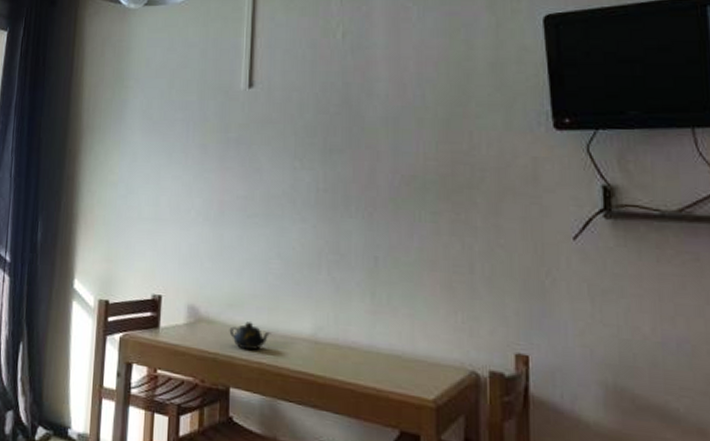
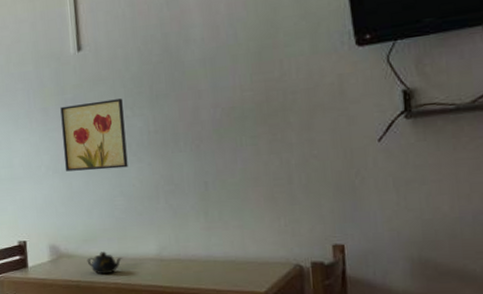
wall art: none [217,146,292,226] -> present [60,98,128,172]

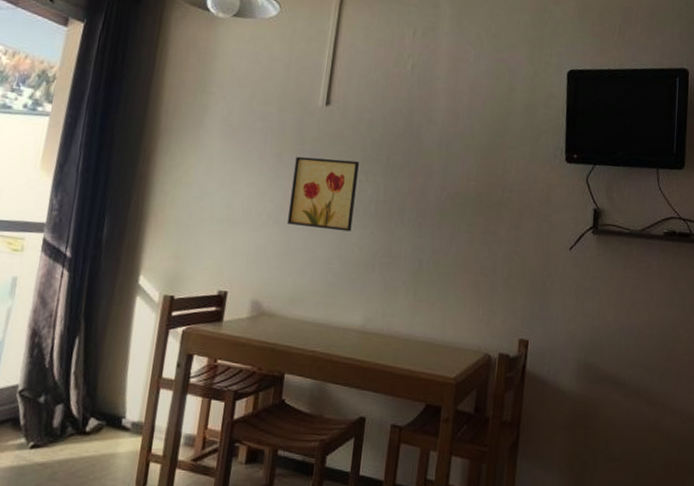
teapot: present [87,251,123,275] -> none [288,315,326,341]

